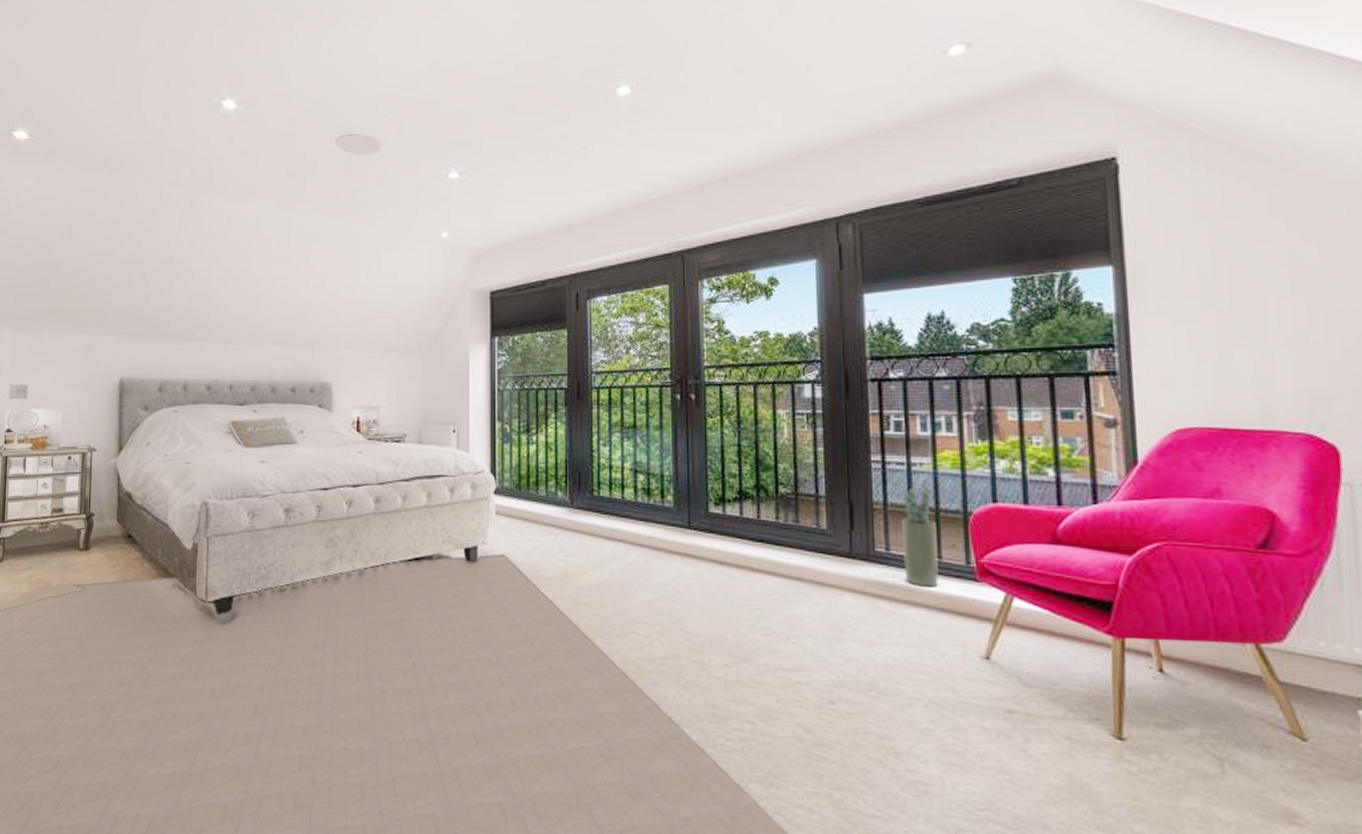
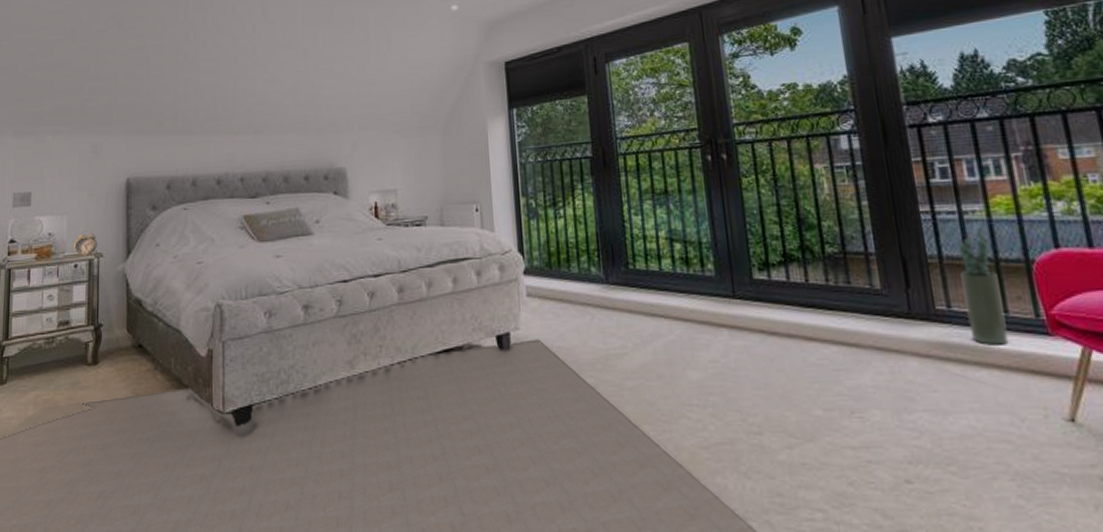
alarm clock: none [67,425,91,448] -> present [73,230,98,255]

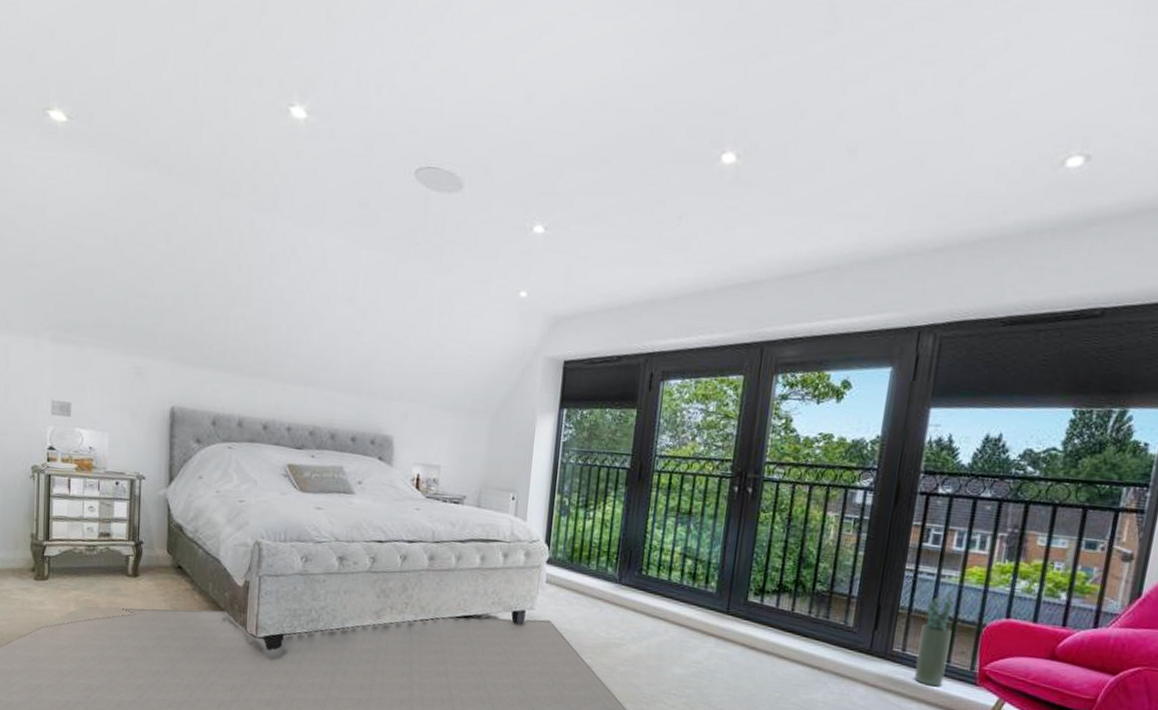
alarm clock: present [73,230,98,255] -> none [115,450,140,475]

